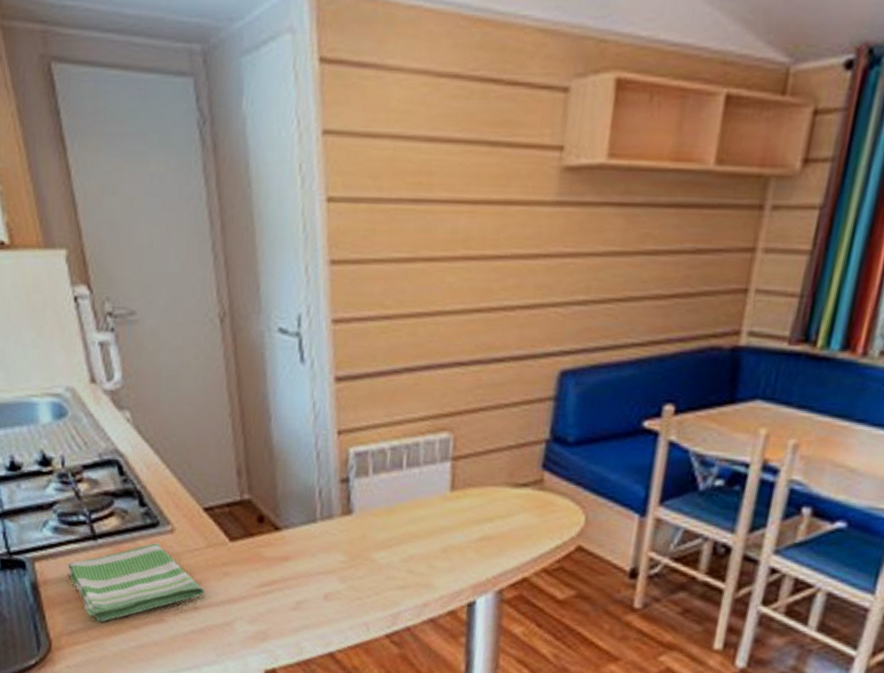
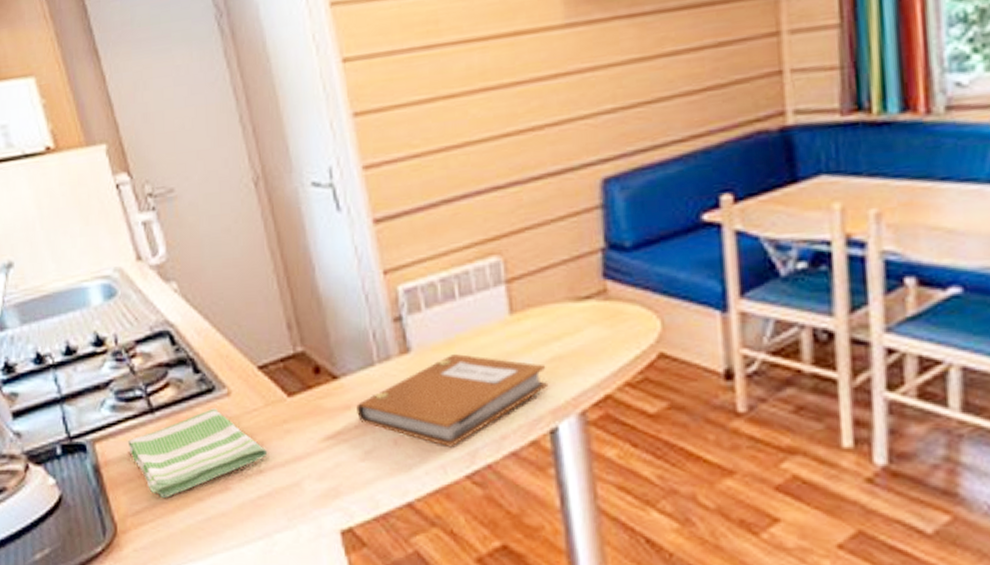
notebook: none [294,522,475,608] -> present [356,354,549,448]

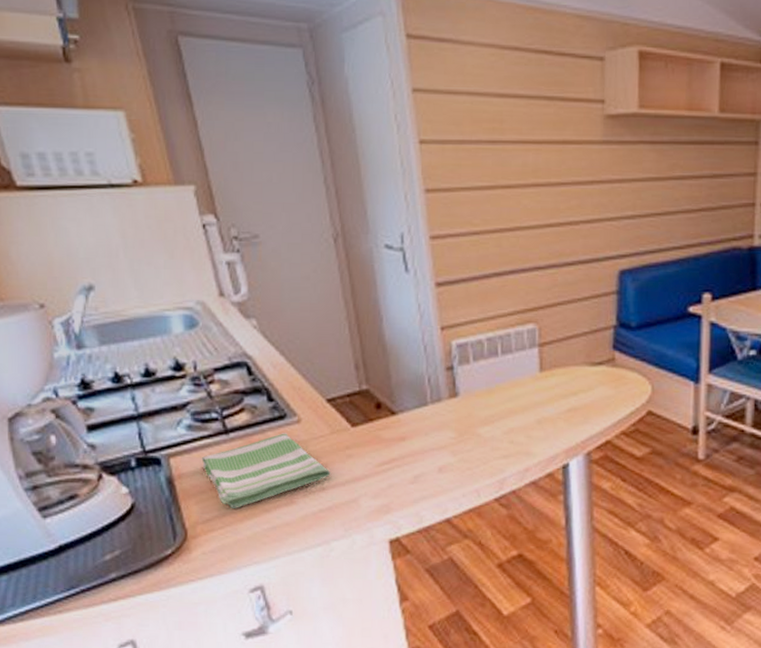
notebook: present [356,354,549,448] -> none [410,401,565,476]

